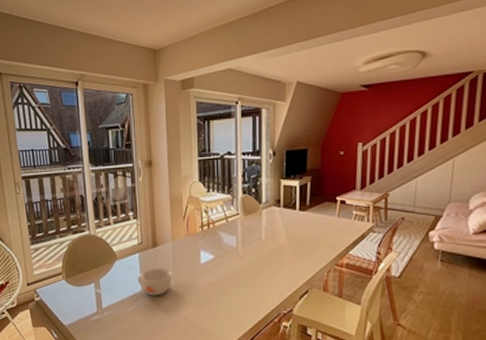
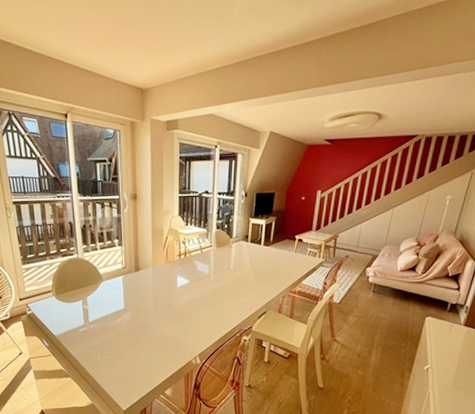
bowl: present [137,268,172,296] -> none [120,289,152,313]

